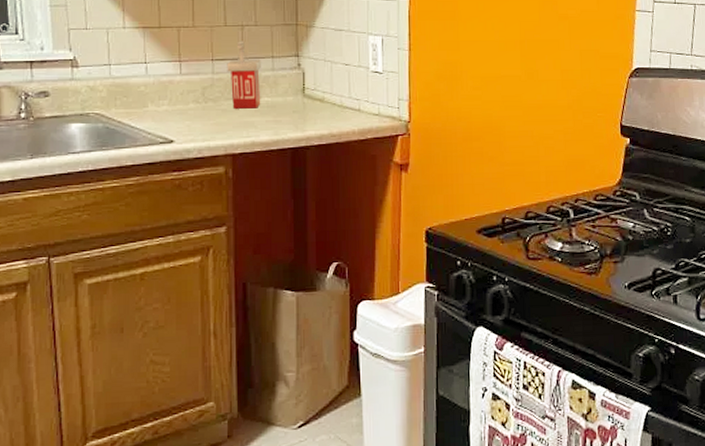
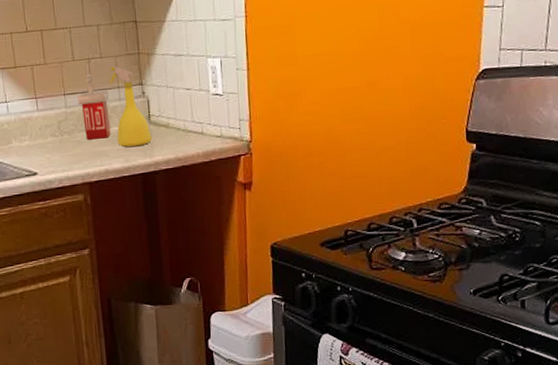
spray bottle: none [262,35,305,120] -> present [109,66,152,148]

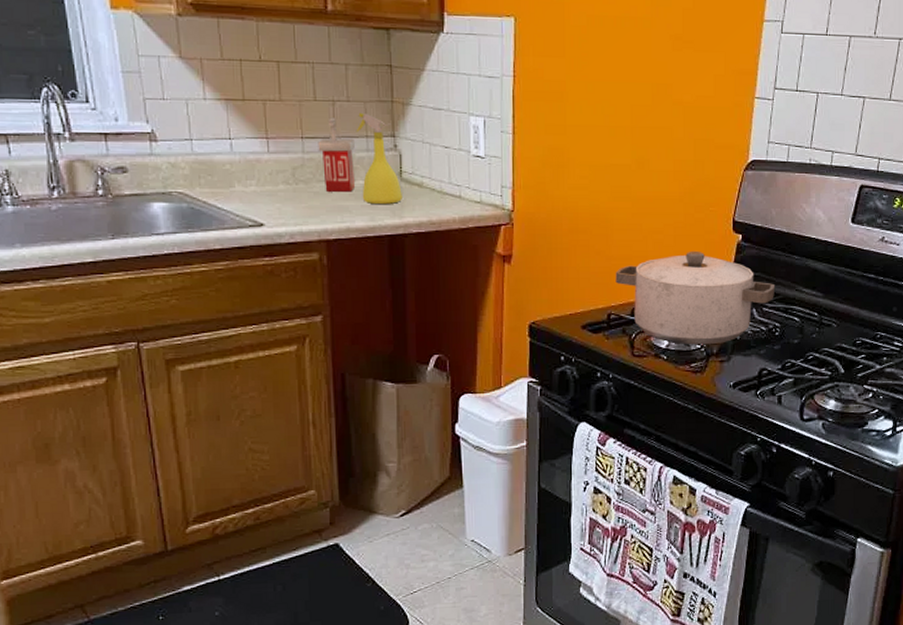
cooking pot: none [350,163,514,256] -> present [615,250,776,345]

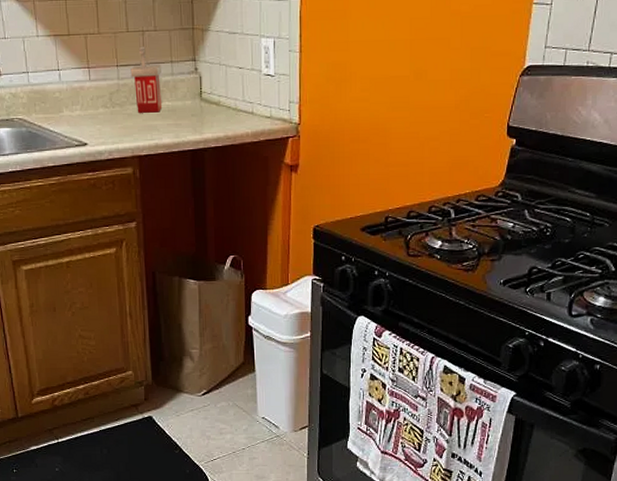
spray bottle: present [356,112,402,205] -> none [162,40,202,123]
cooking pot: present [615,250,776,345] -> none [393,156,548,245]

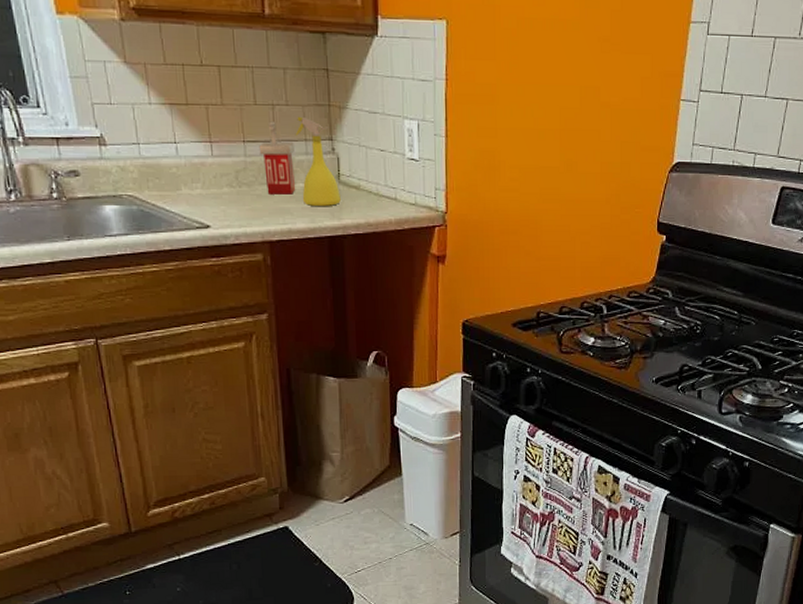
spray bottle: none [162,40,202,123] -> present [295,116,341,207]

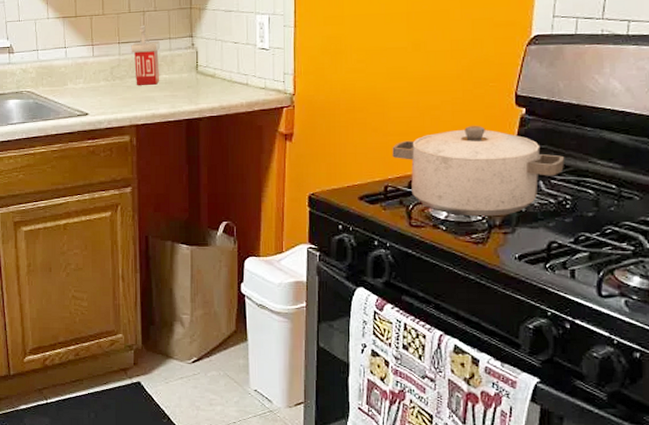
spray bottle: present [295,116,341,207] -> none [161,19,198,94]
cooking pot: none [544,251,698,342] -> present [392,125,565,217]

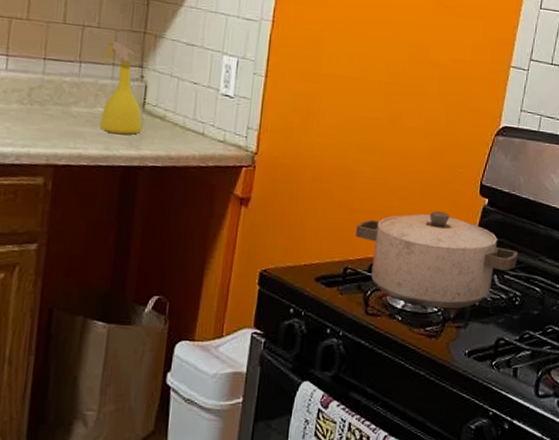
soap dispenser: present [131,25,160,85] -> none [60,42,100,118]
spray bottle: none [161,19,198,94] -> present [99,40,143,135]

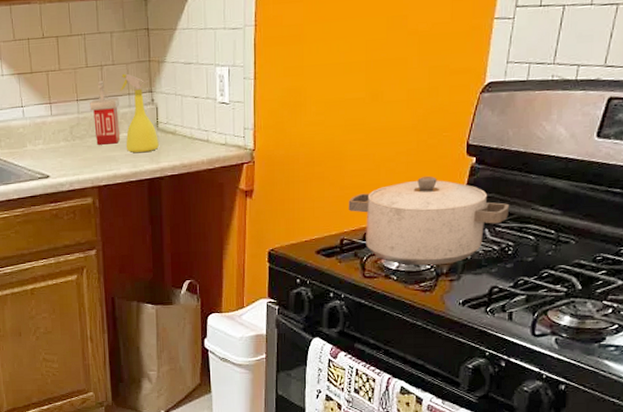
soap dispenser: none [60,42,100,118] -> present [90,80,121,145]

